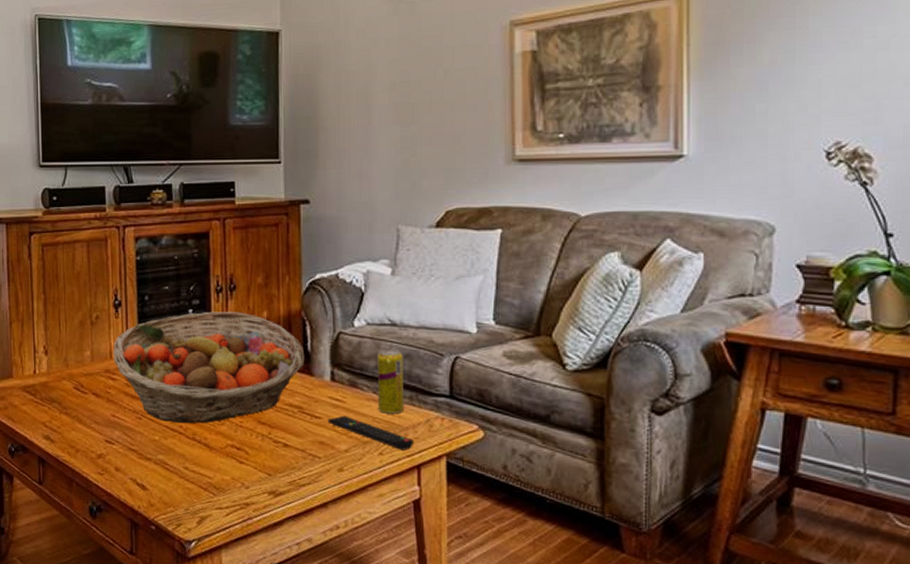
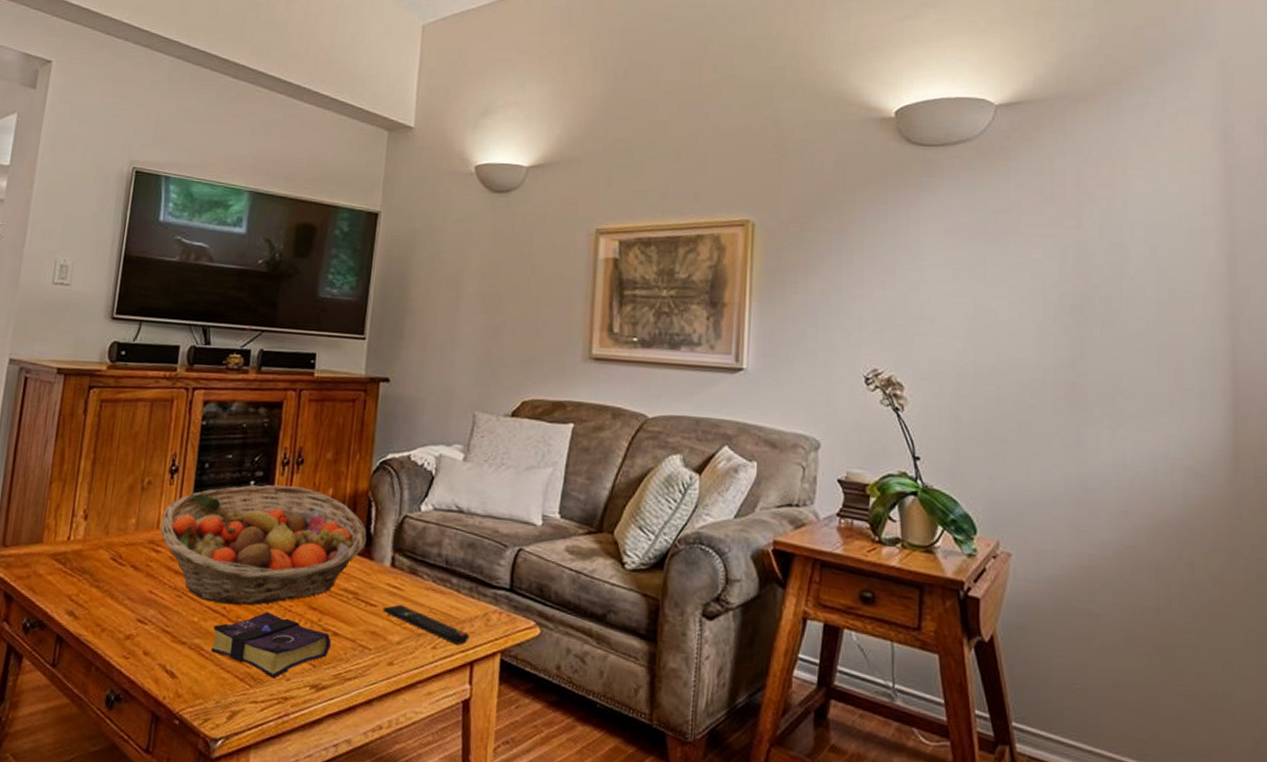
book: none [174,428,282,487] -> present [211,612,331,678]
beverage can: present [378,349,404,414] -> none [436,536,467,606]

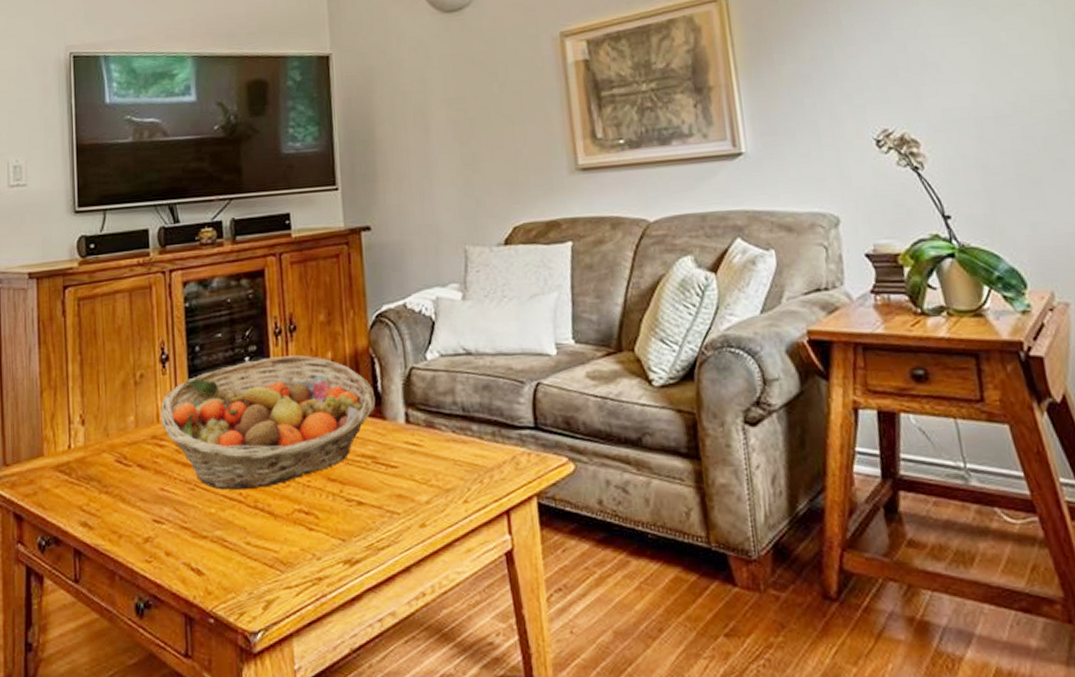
book: present [211,612,331,678] -> none [233,491,357,560]
remote control: present [382,604,470,645] -> none [405,461,501,495]

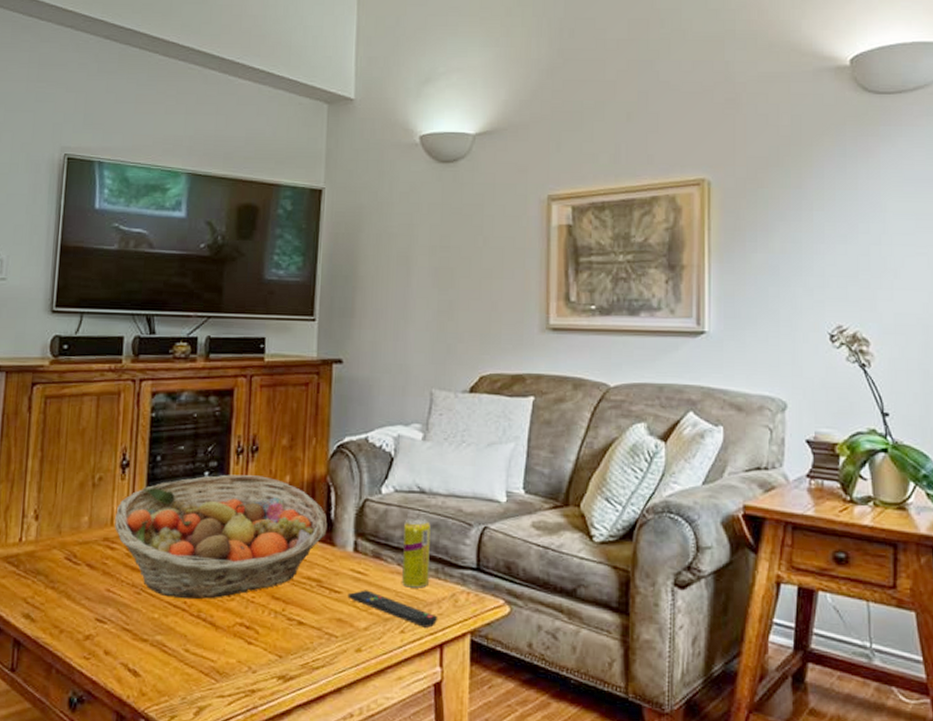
remote control: none [405,461,501,495] -> present [347,590,438,628]
beverage can: none [454,381,487,455] -> present [402,518,431,588]

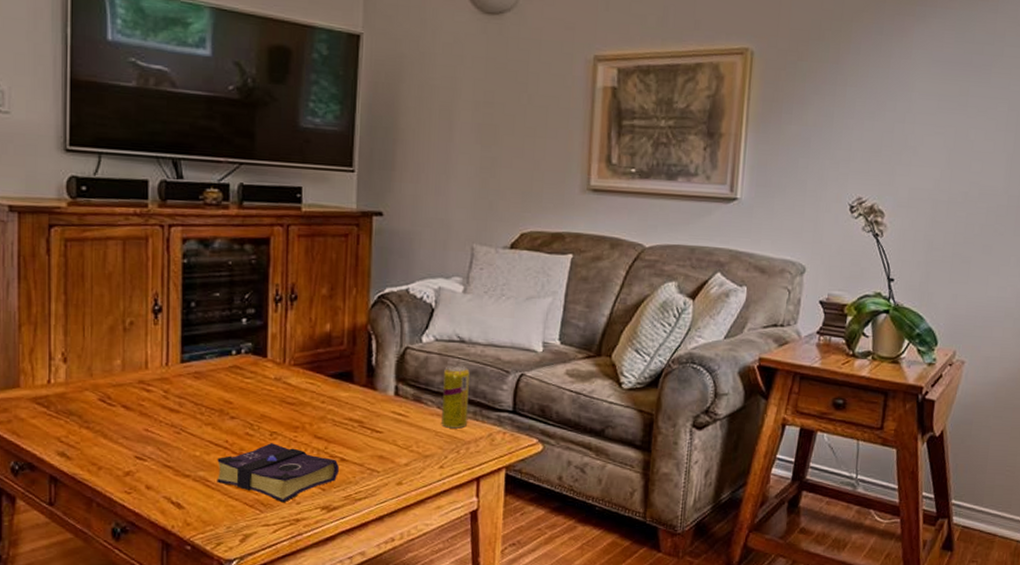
fruit basket: present [114,474,328,599] -> none [150,321,369,438]
book: none [174,604,296,671] -> present [217,443,339,503]
remote control: present [347,590,438,628] -> none [389,430,476,463]

